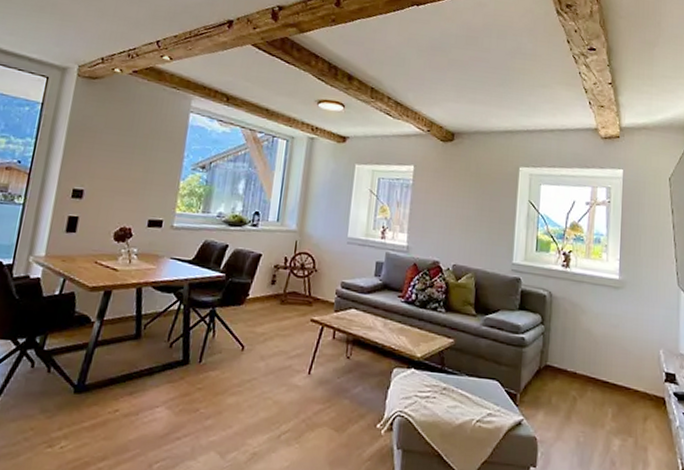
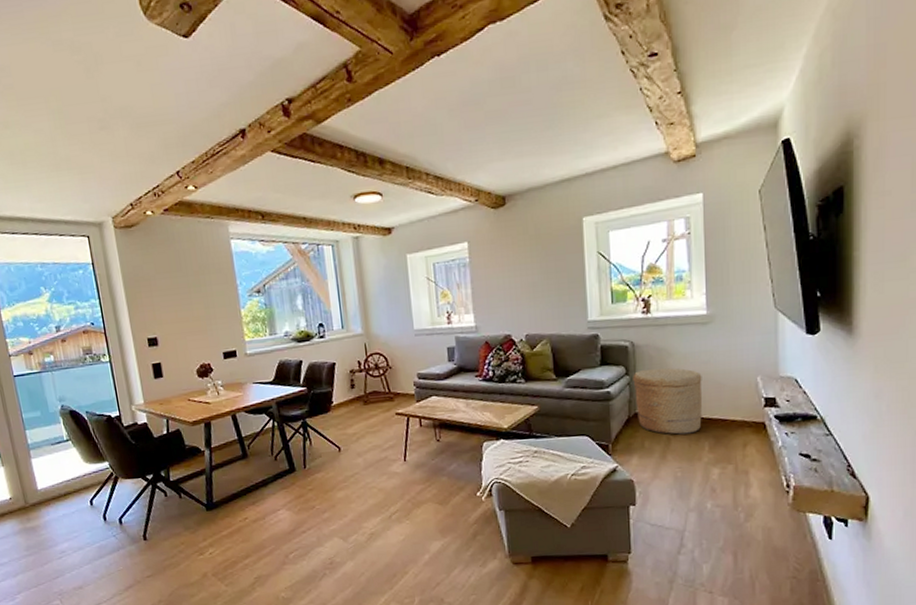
basket: none [547,322,611,397] -> present [633,368,703,435]

